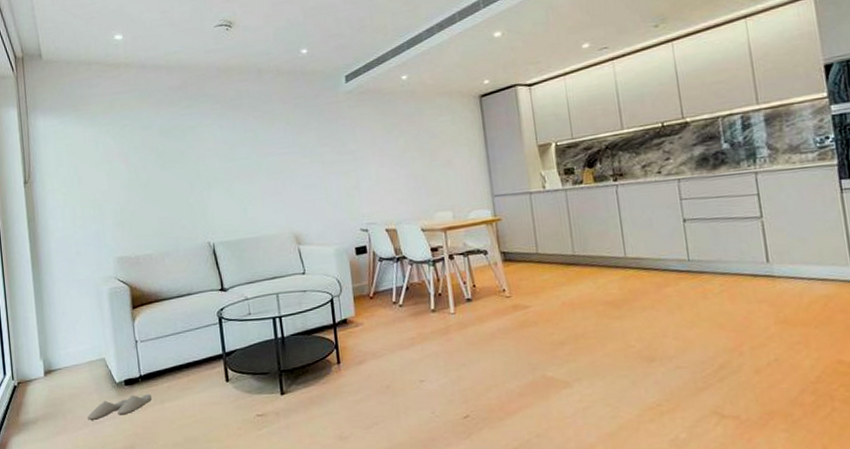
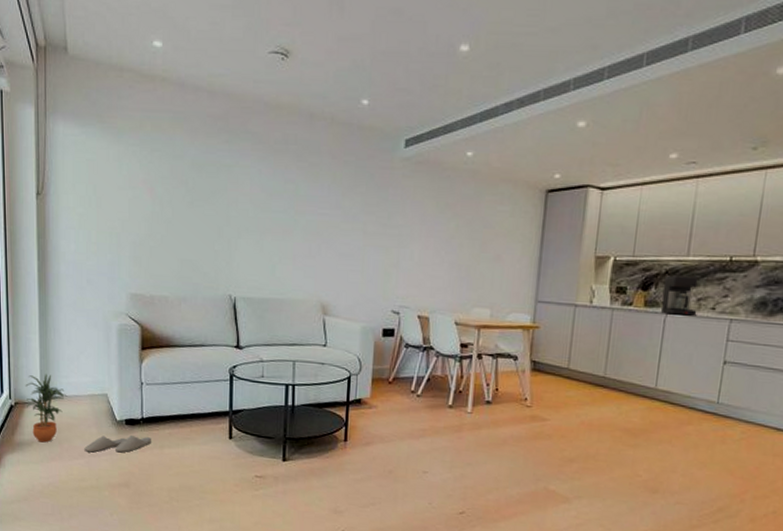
potted plant: none [26,348,66,418] -> present [25,374,66,443]
coffee maker: none [606,146,645,186] -> present [660,275,699,316]

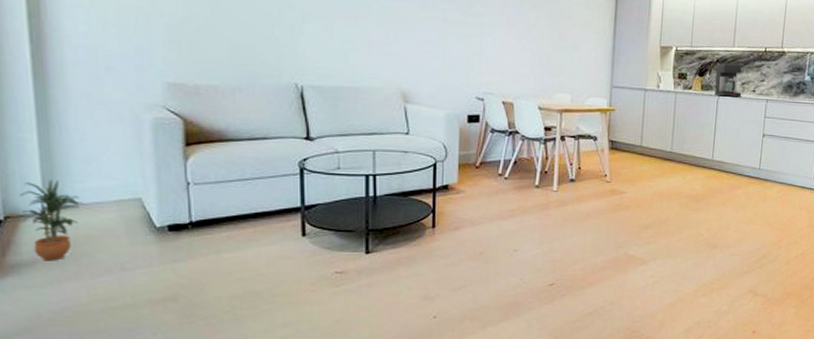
slippers: present [84,435,151,453] -> none [112,243,204,267]

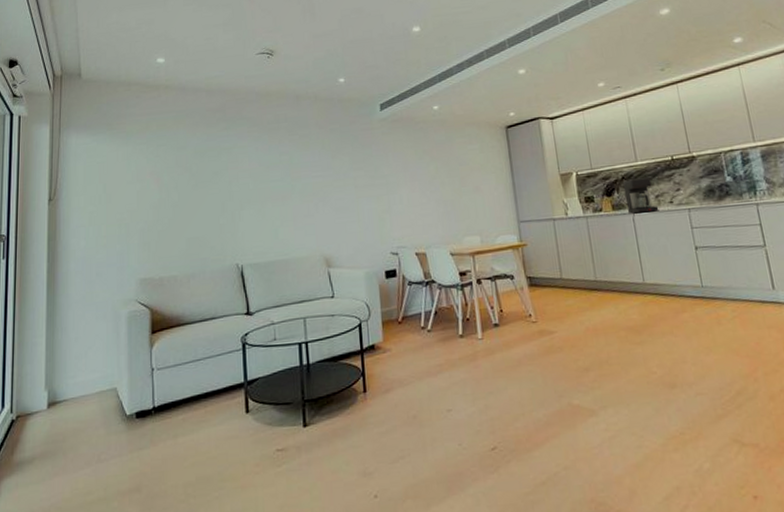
potted plant: present [19,180,82,261] -> none [29,377,73,457]

